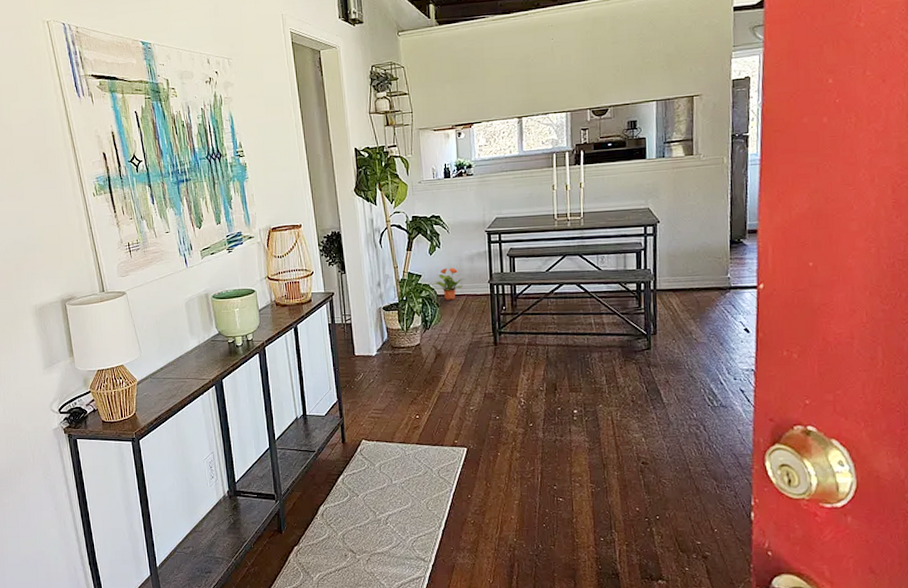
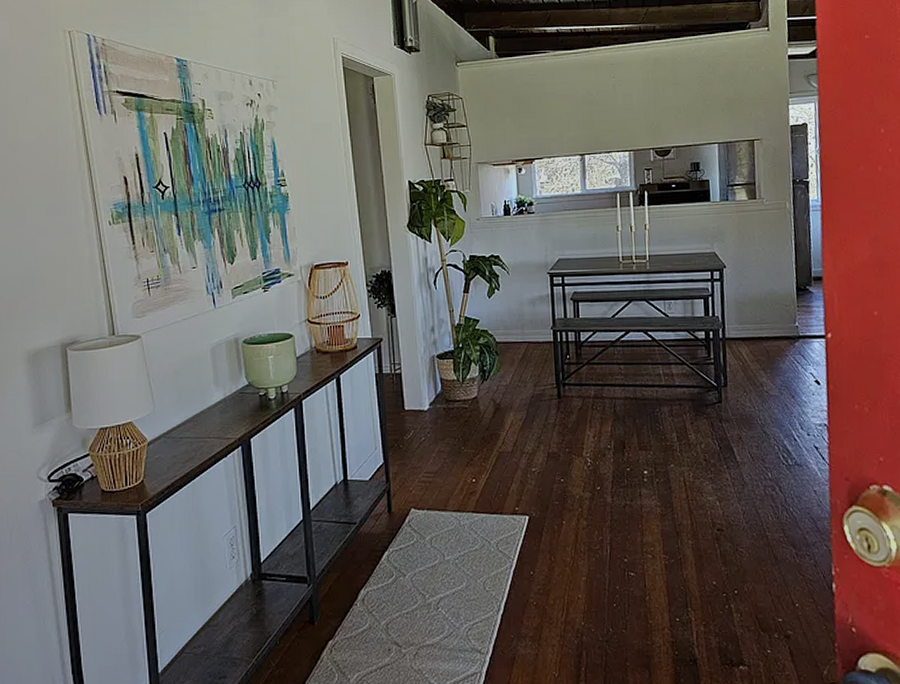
potted plant: present [435,268,463,300] -> none [494,312,524,348]

